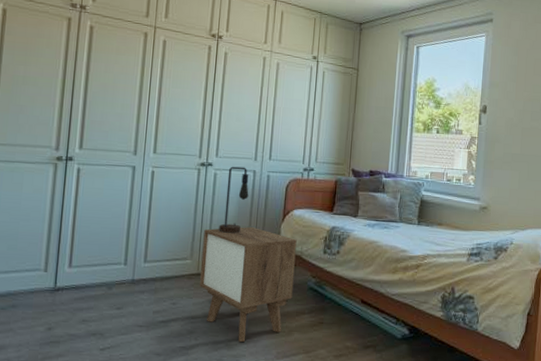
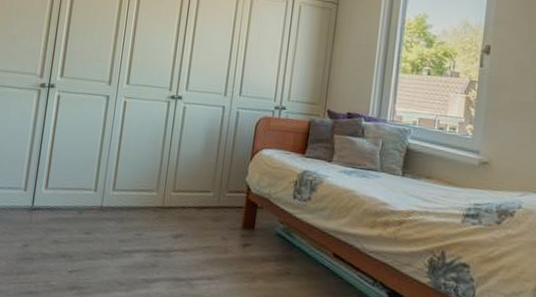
nightstand: present [199,227,297,342] -> none [163,162,265,282]
table lamp: present [219,166,249,234] -> none [185,100,218,170]

